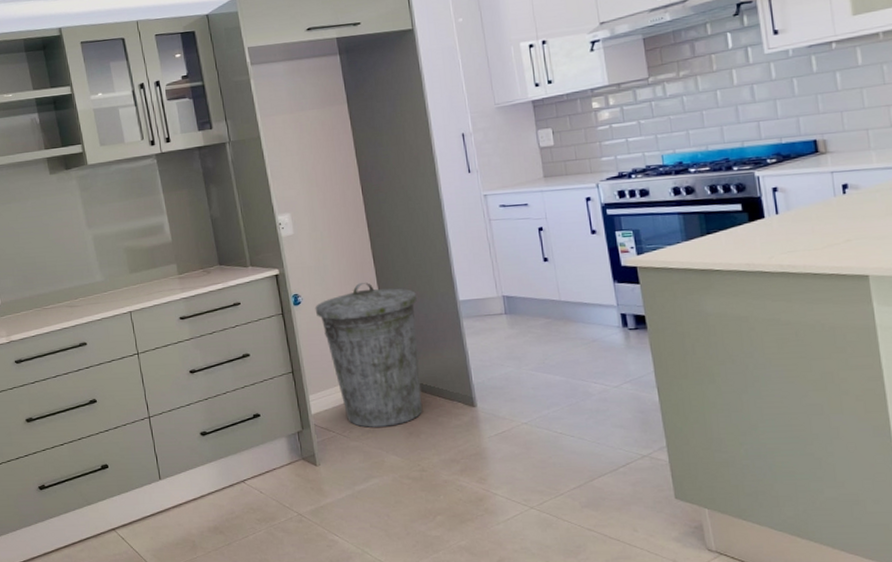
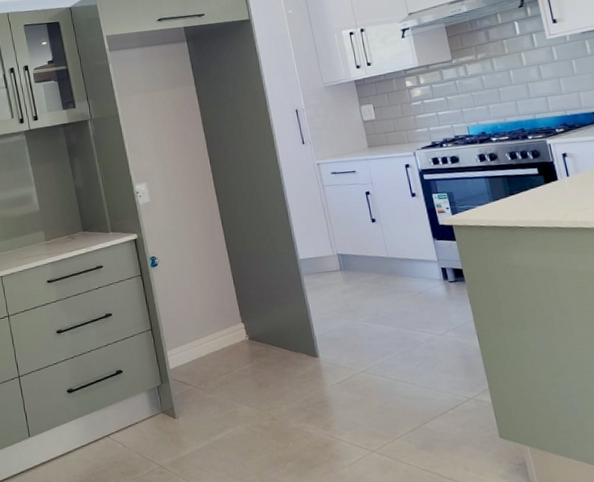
trash can: present [315,283,423,428] -> none [170,245,271,380]

